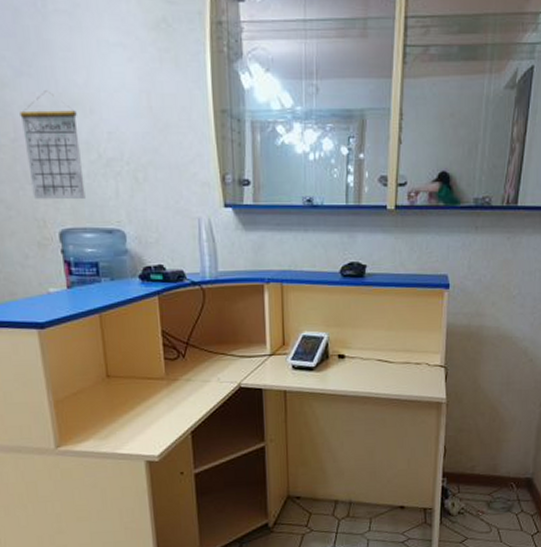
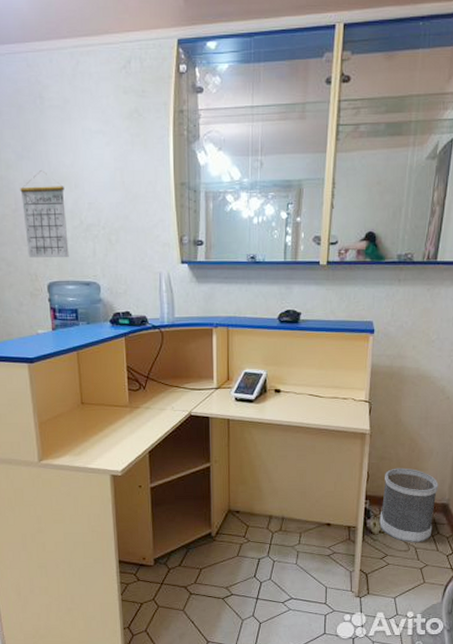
wastebasket: none [458,440,522,524] -> present [379,468,439,543]

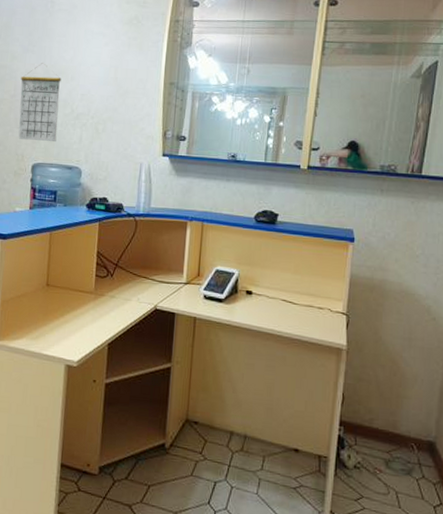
wastebasket: present [379,468,439,543] -> none [355,392,424,487]

